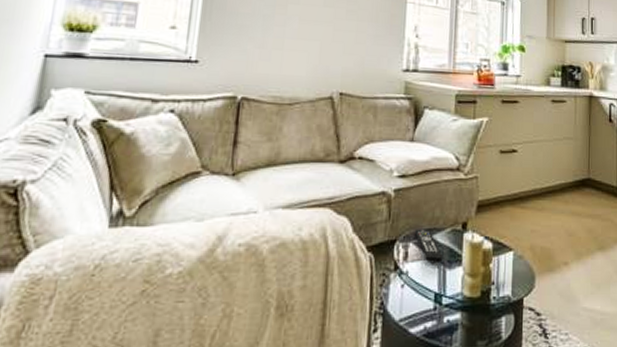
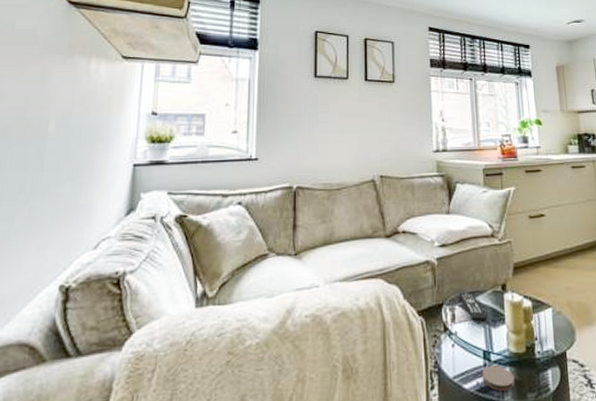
coaster: none [430,310,466,337] -> present [482,366,515,391]

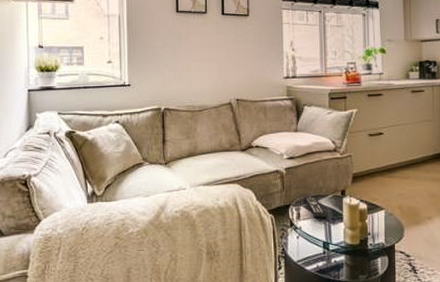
coaster: present [482,366,515,391] -> none [321,254,349,272]

